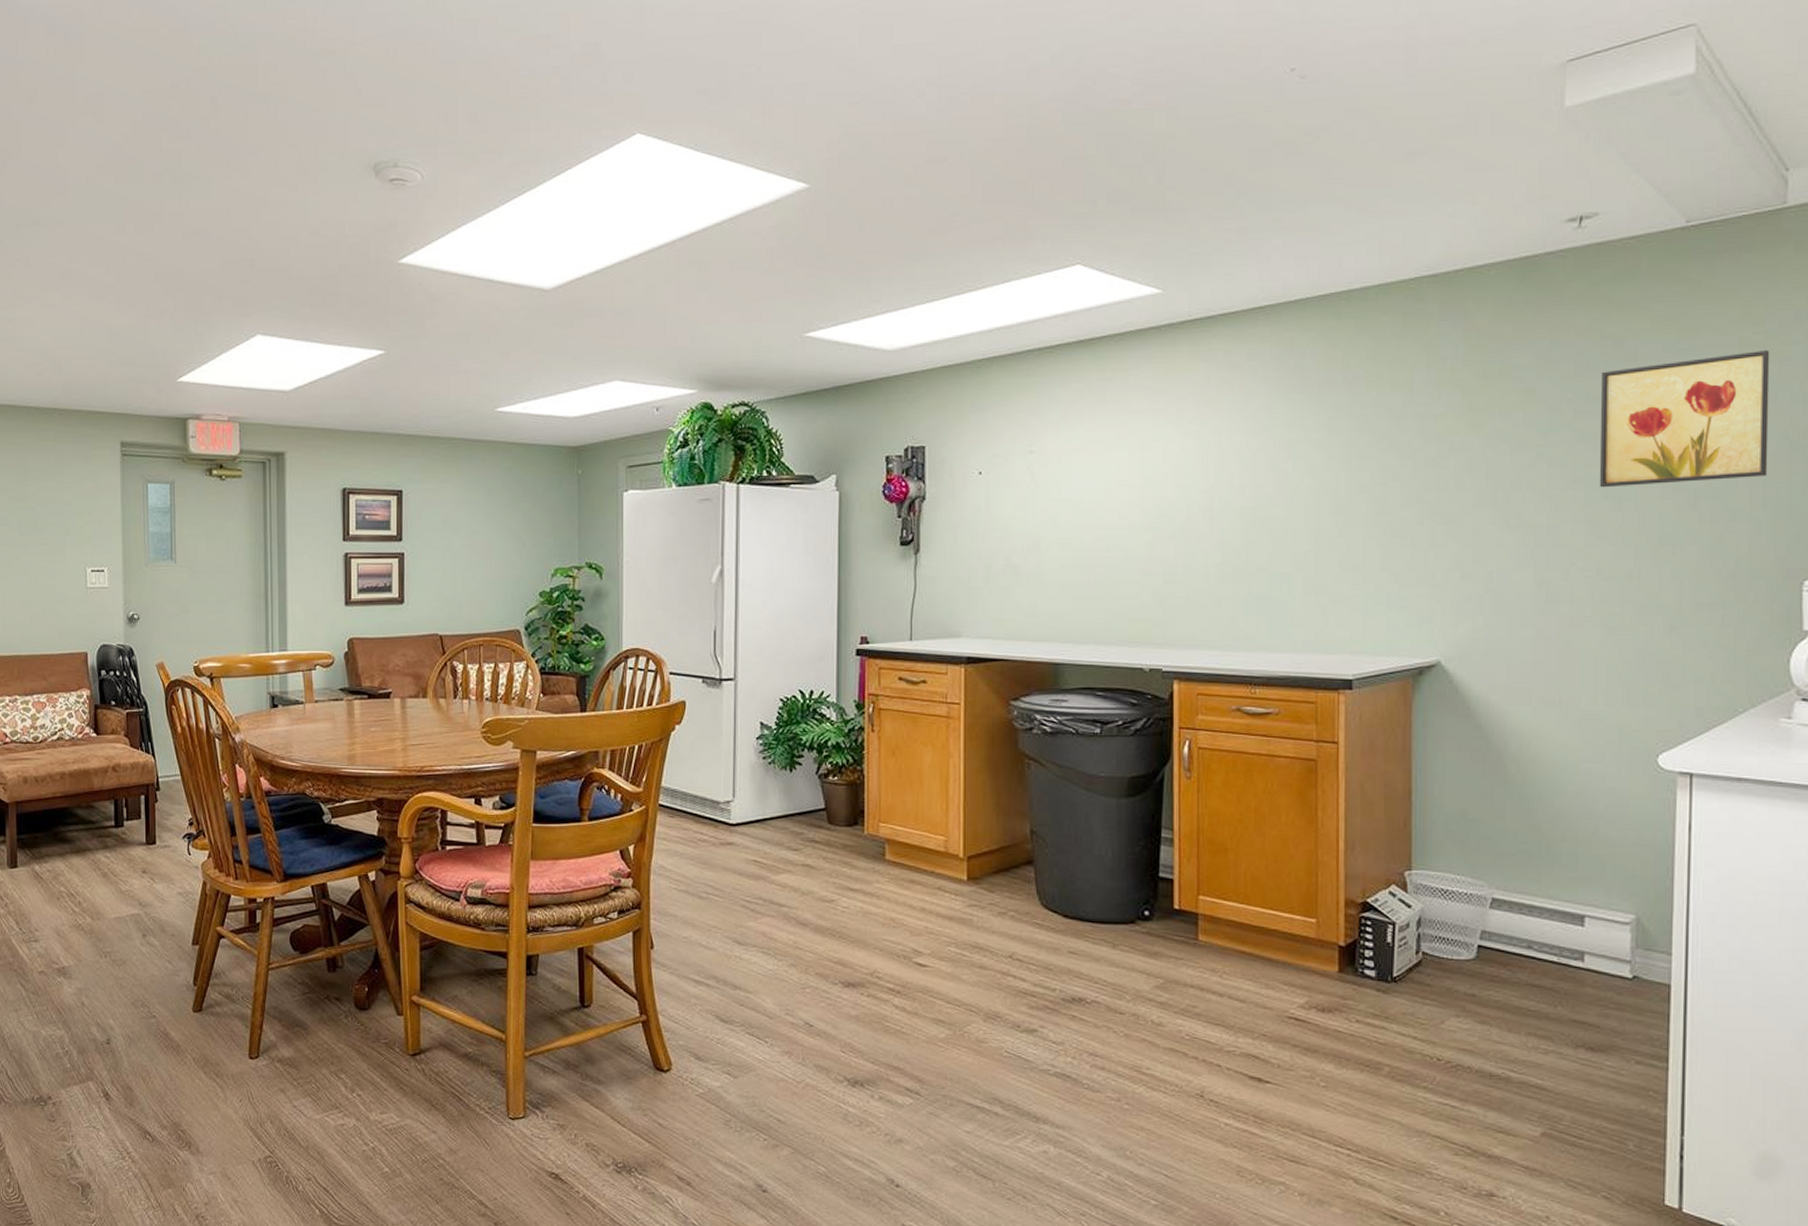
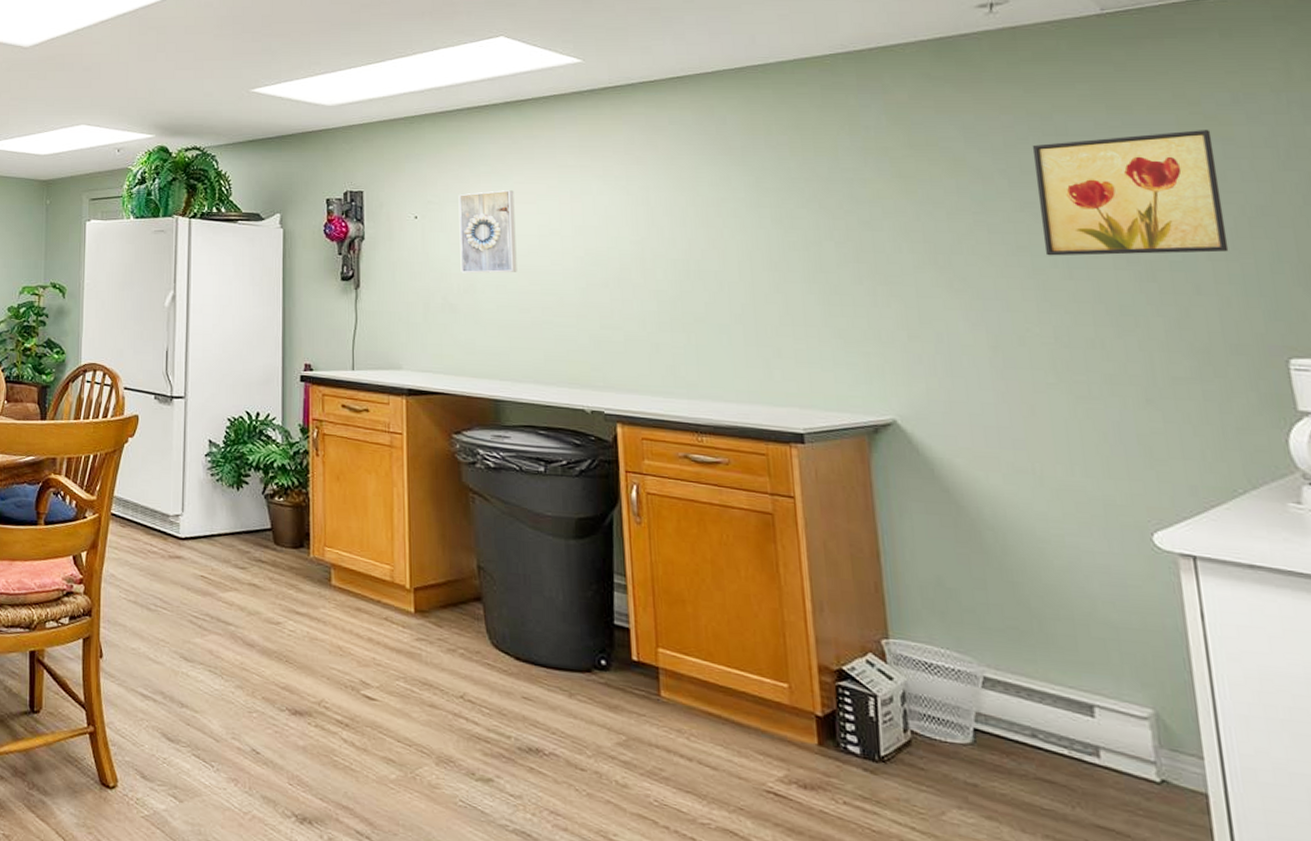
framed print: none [1025,439,1083,532] -> present [458,190,517,274]

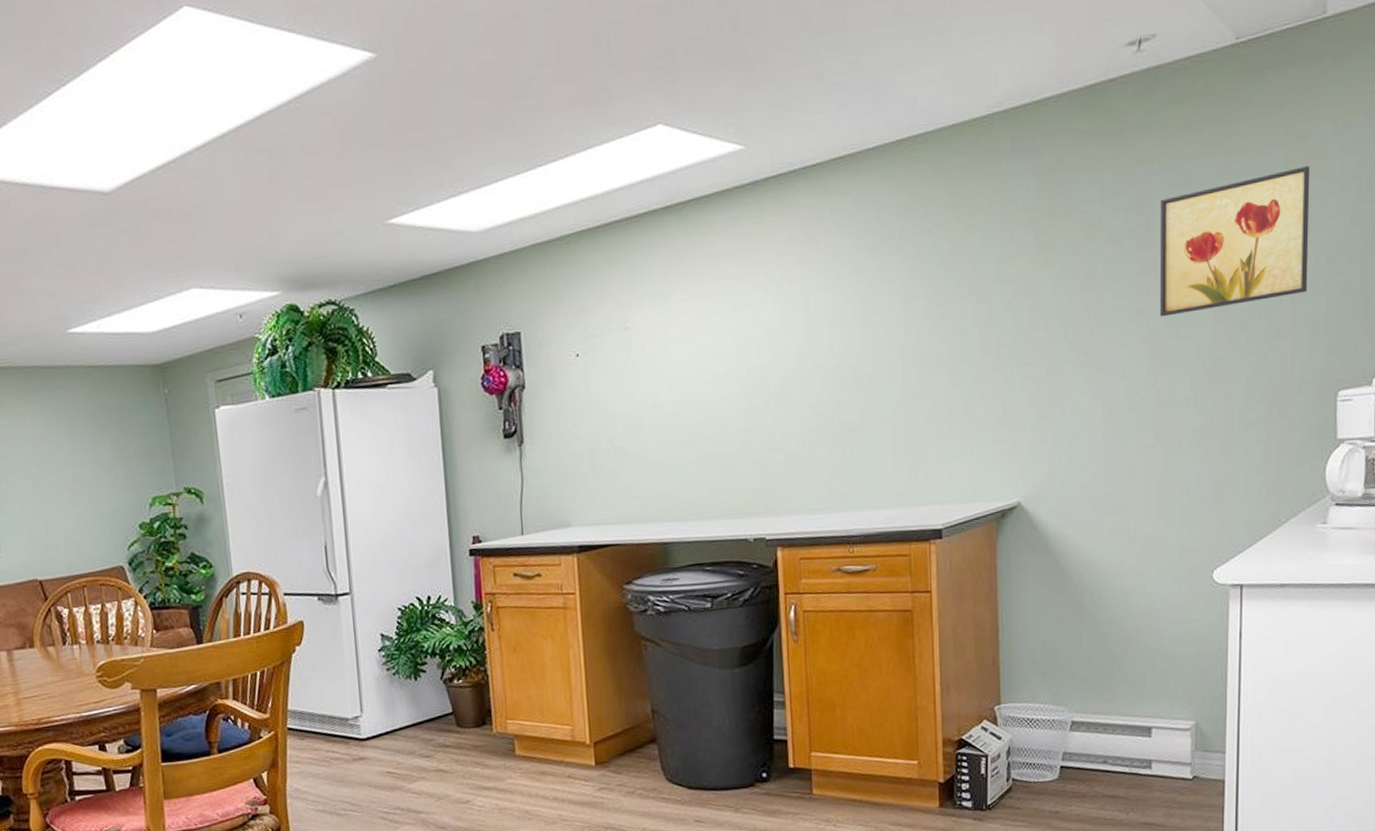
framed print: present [458,190,517,274] -> none [620,311,682,412]

